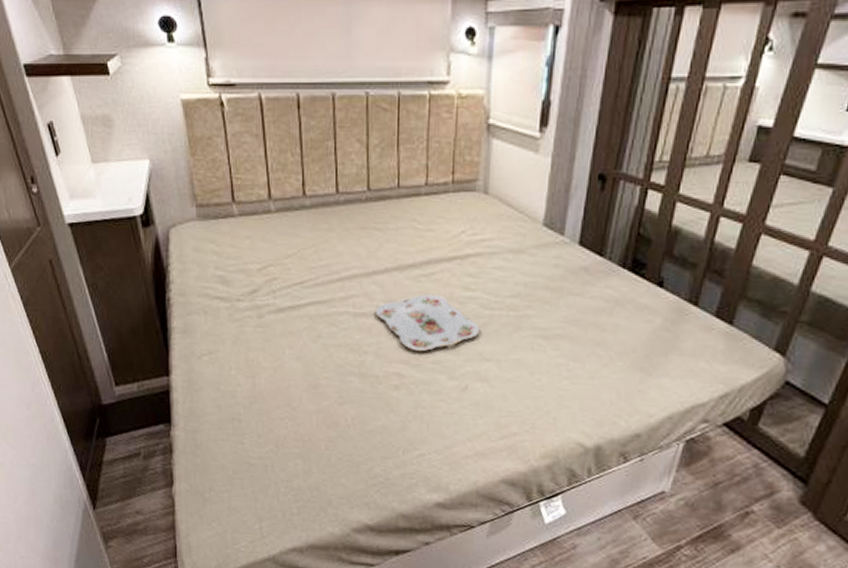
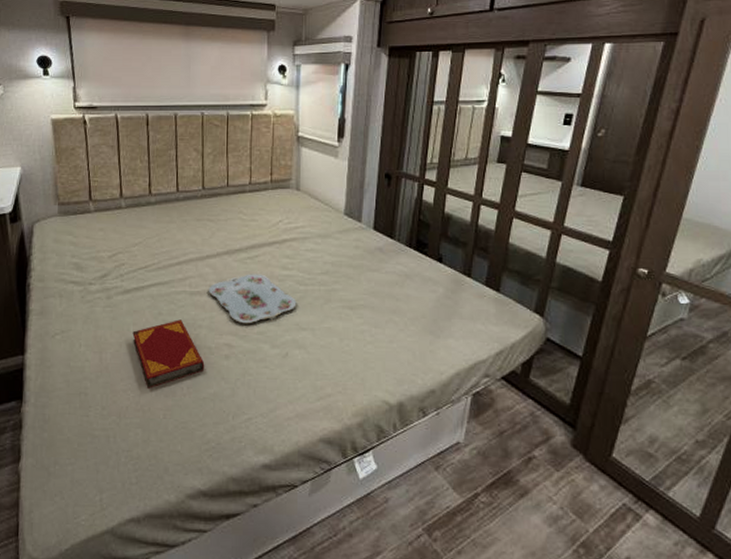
hardback book: none [288,344,371,418] -> present [132,319,205,388]

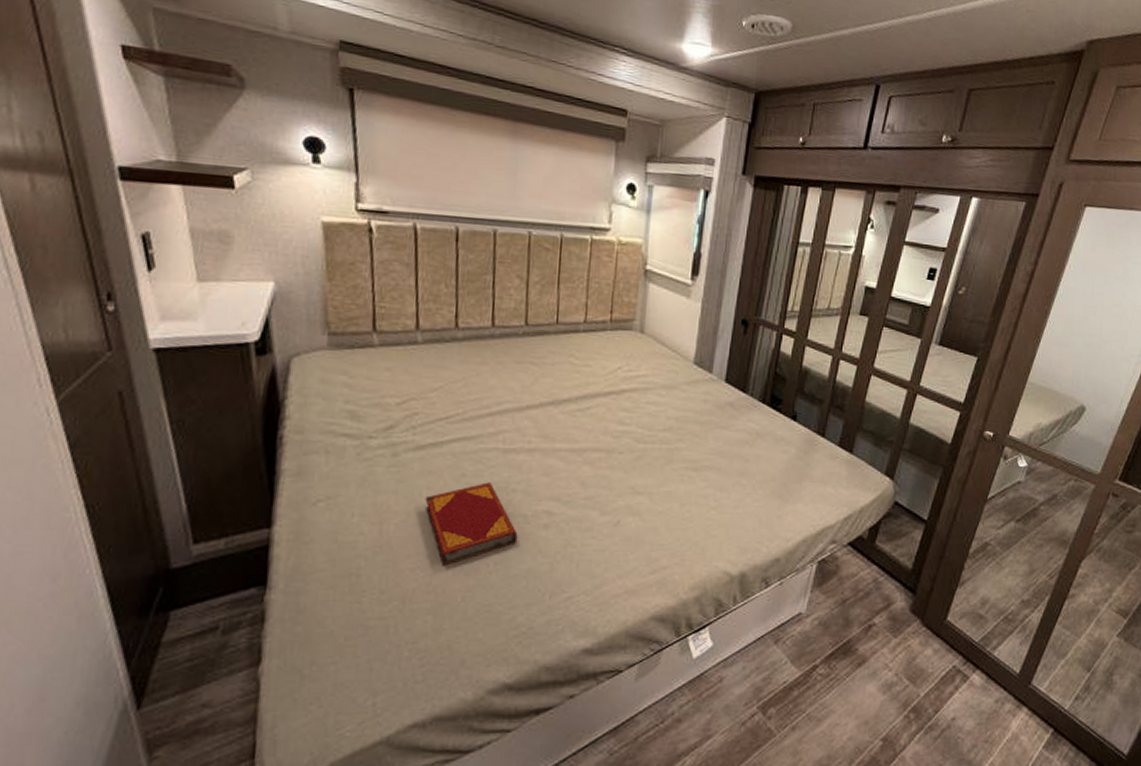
serving tray: present [208,274,297,324] -> none [526,428,633,488]

